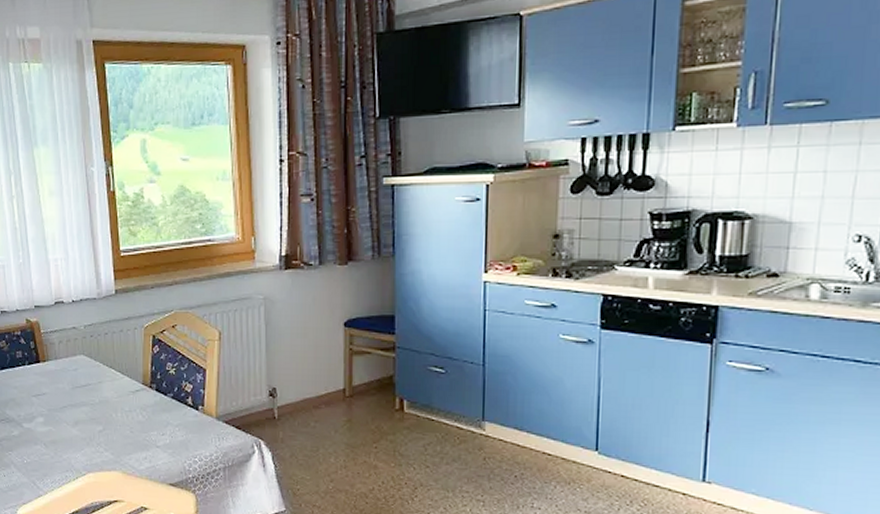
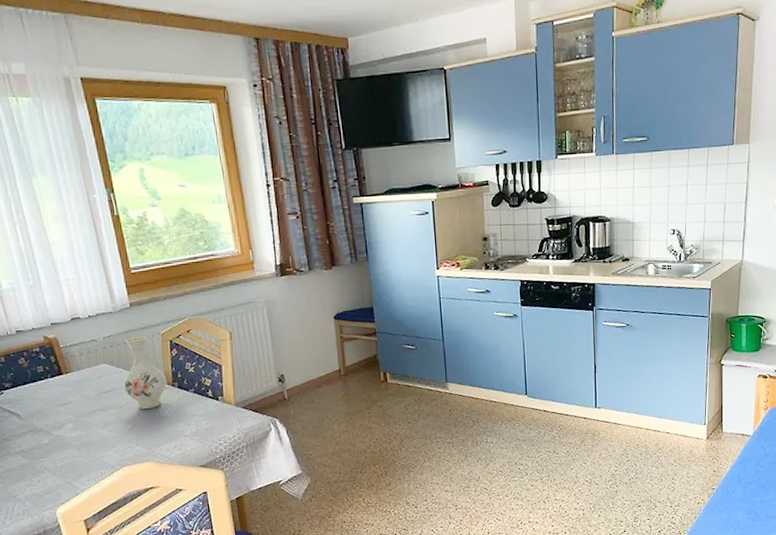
vase: none [98,328,145,412] -> present [123,336,167,410]

